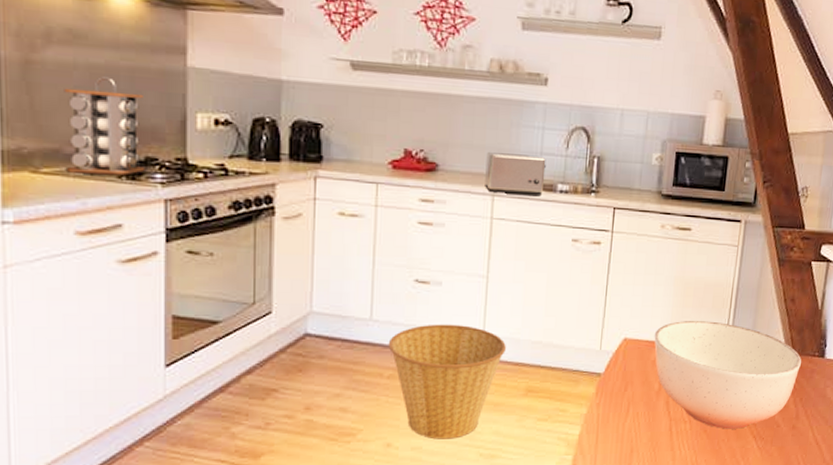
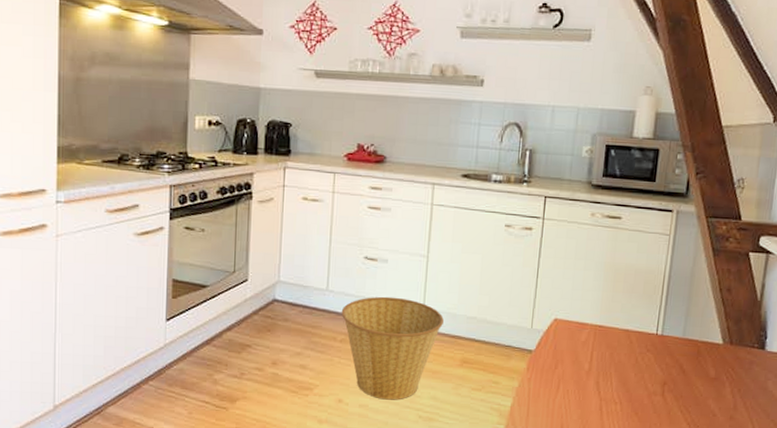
spice rack: present [64,76,145,177] -> none [102,89,157,167]
toaster: present [485,151,546,197] -> none [426,145,482,186]
bowl: present [654,321,802,429] -> none [584,305,740,415]

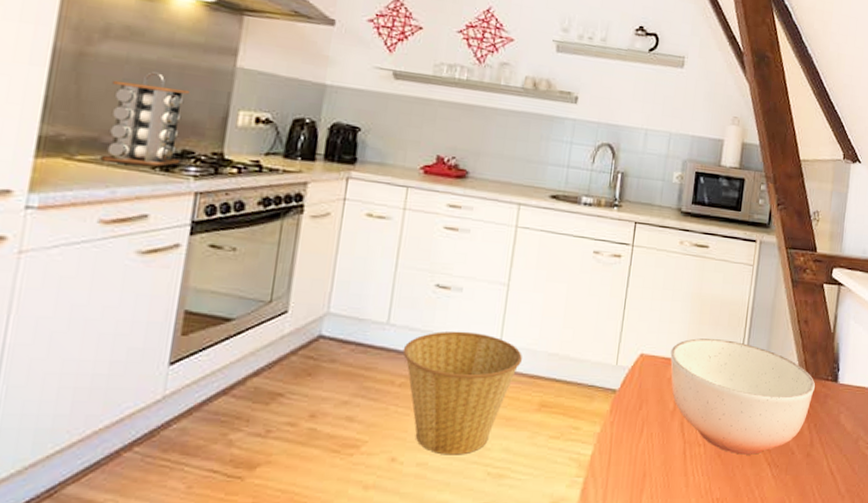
spice rack: none [102,89,157,167] -> present [102,71,190,167]
bowl: none [584,305,740,415] -> present [670,338,816,455]

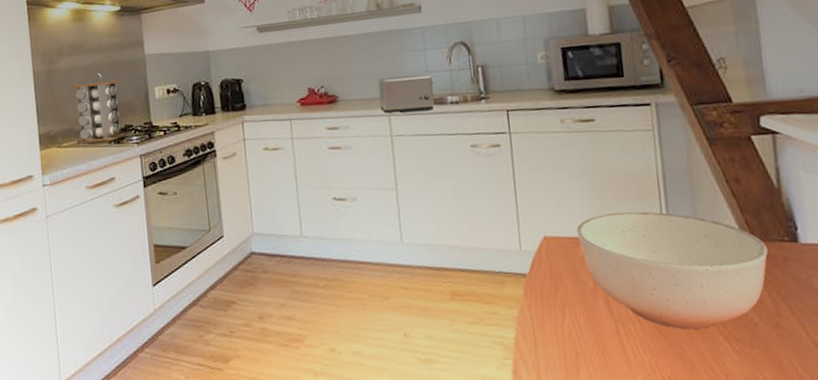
basket: present [402,331,522,455] -> none [318,235,425,344]
toaster: none [512,161,573,208] -> present [377,74,435,114]

